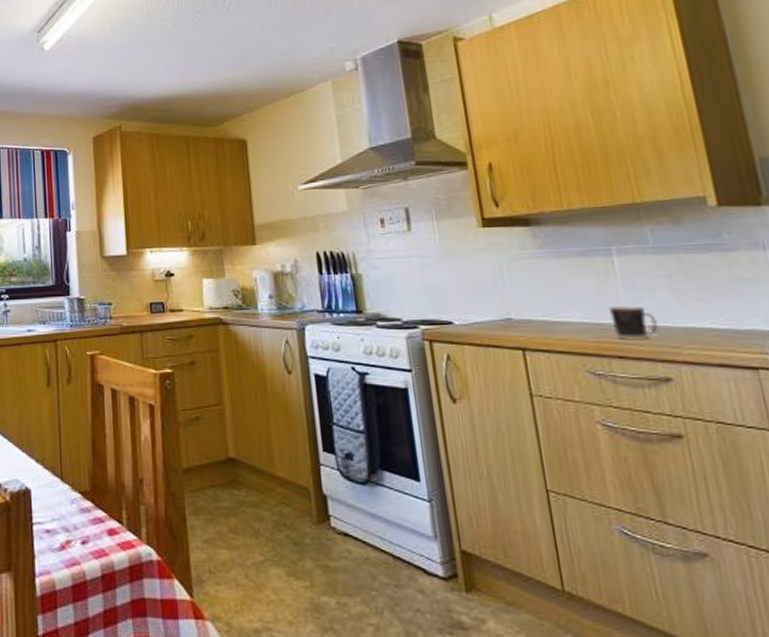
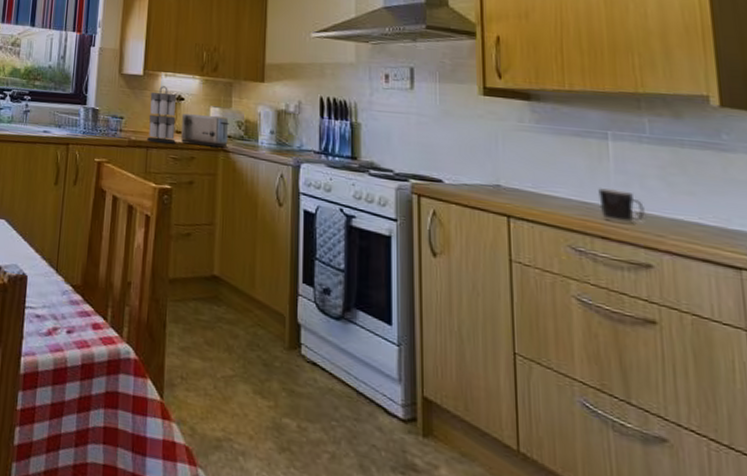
spice rack: none [137,263,171,325] -> present [147,86,177,144]
toaster: none [173,287,226,322] -> present [180,113,229,148]

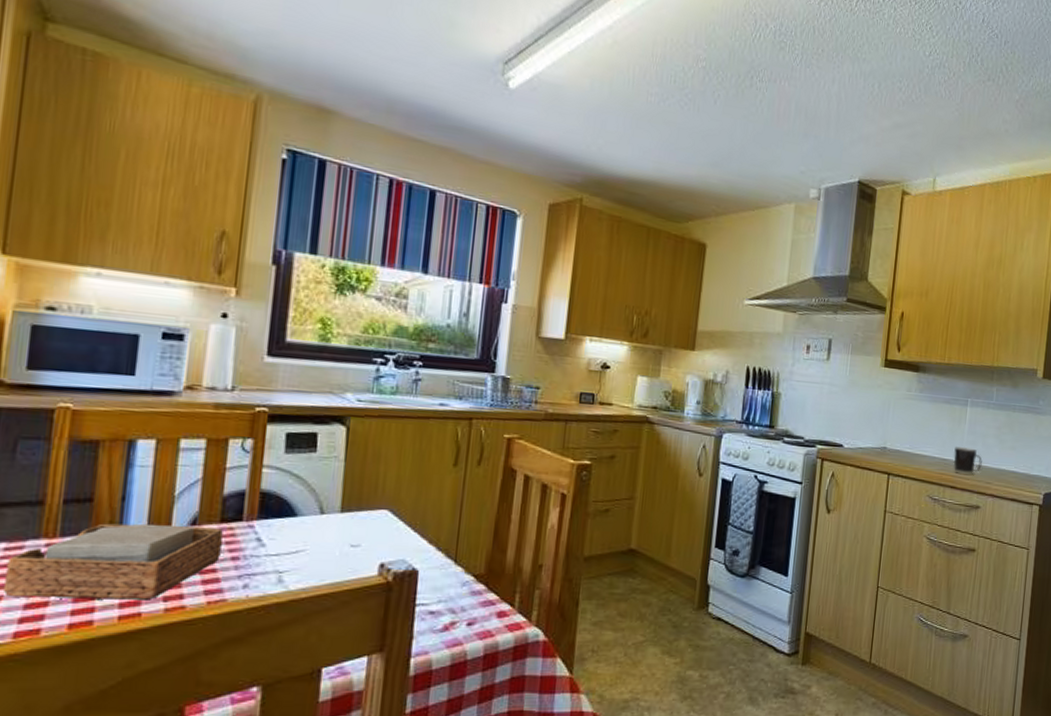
spice rack: present [147,86,177,144] -> none [566,352,602,417]
toaster: present [180,113,229,148] -> none [603,383,656,420]

